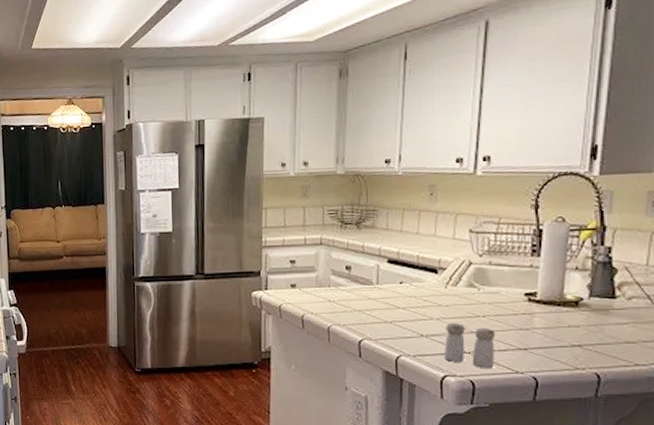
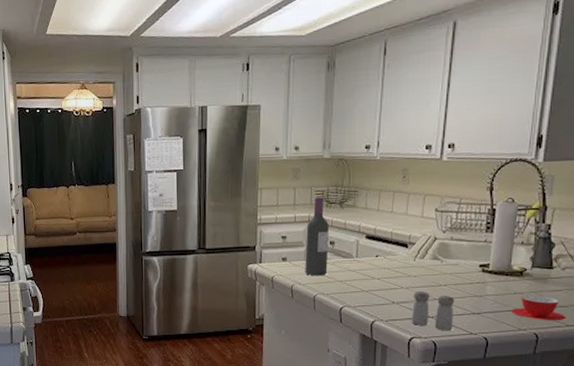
wine bottle: none [317,217,344,305] -> present [305,197,329,276]
teacup: none [565,329,635,360] -> present [510,295,566,321]

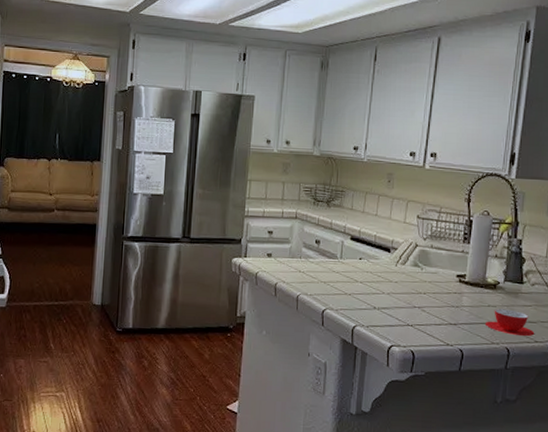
wine bottle: present [305,197,329,276] -> none [289,194,315,276]
salt and pepper shaker: present [411,291,455,331] -> none [391,298,433,341]

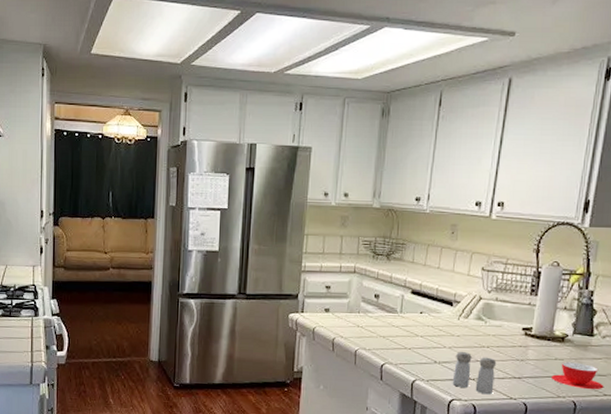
salt and pepper shaker: none [391,298,433,341] -> present [452,352,497,395]

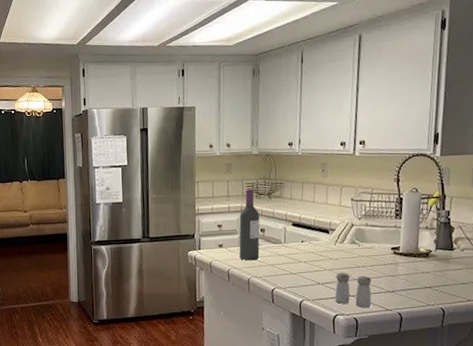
wine bottle: none [347,247,374,330] -> present [239,189,260,261]
teacup: present [551,362,604,390] -> none [420,274,467,297]

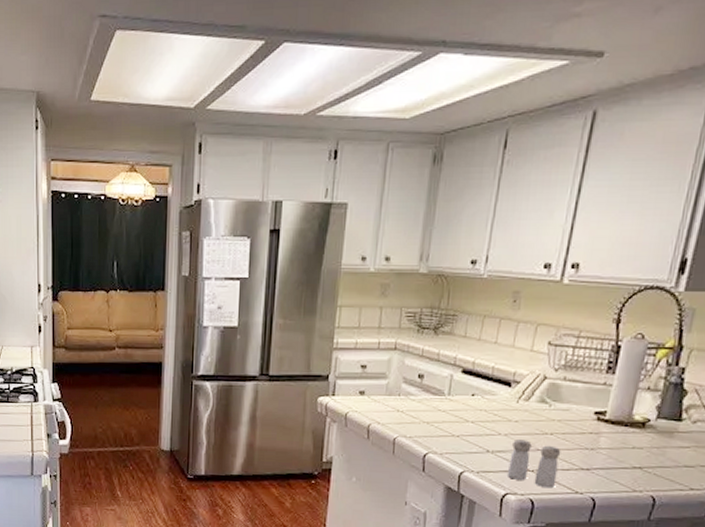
wine bottle: present [239,189,260,261] -> none [385,320,419,415]

